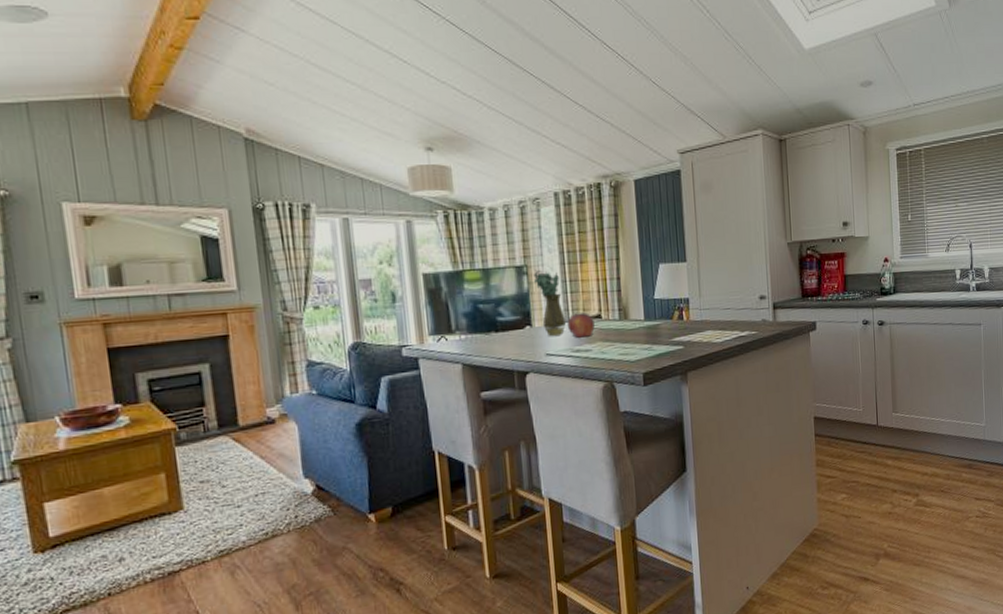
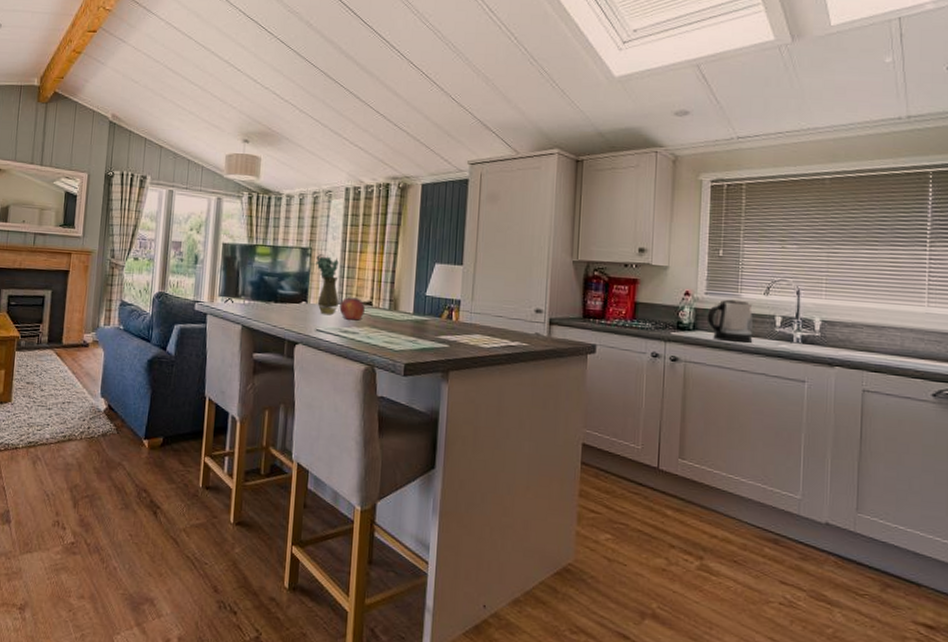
kettle: none [903,259,941,300] -> present [707,299,754,344]

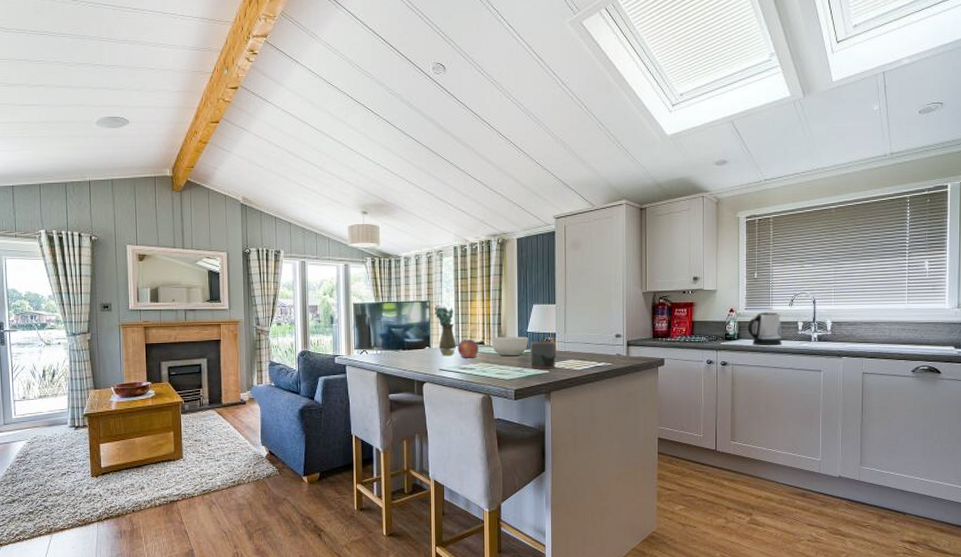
bowl: none [381,297,427,325] -> present [491,336,529,358]
mug: none [426,308,461,343] -> present [530,341,557,369]

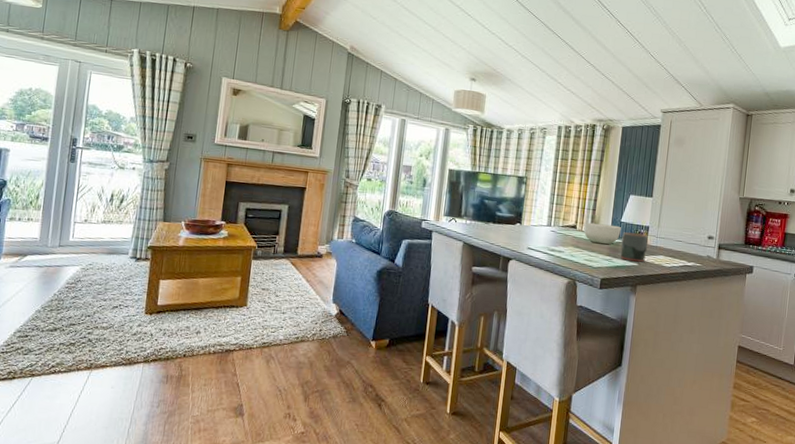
vase: present [434,304,456,355] -> none [529,182,550,235]
fruit: present [457,338,478,359] -> none [548,220,570,242]

